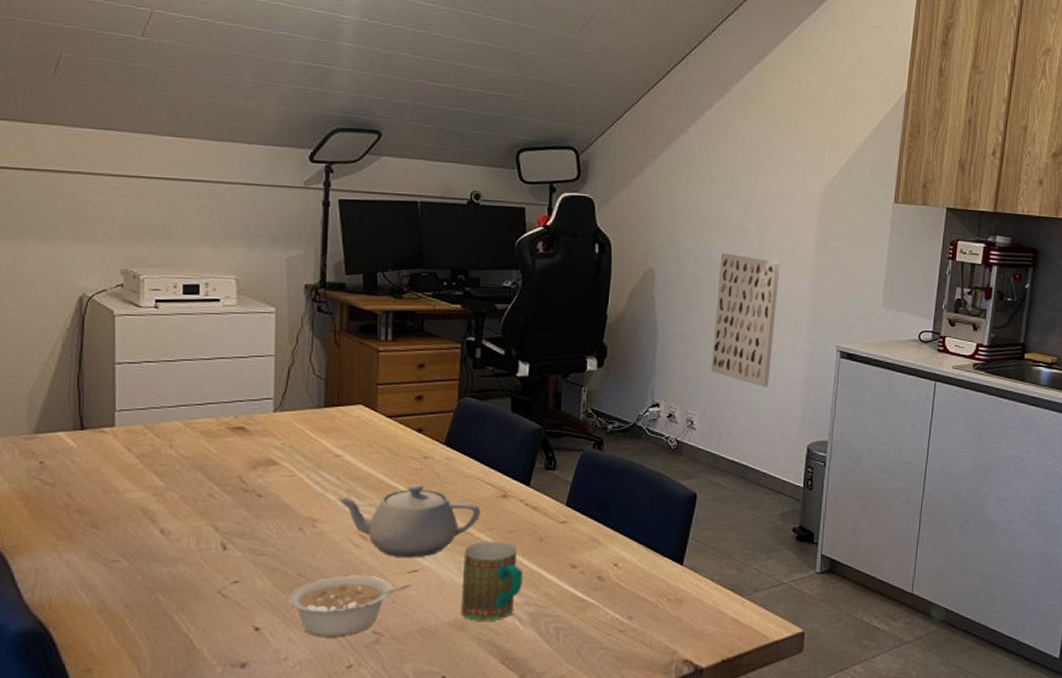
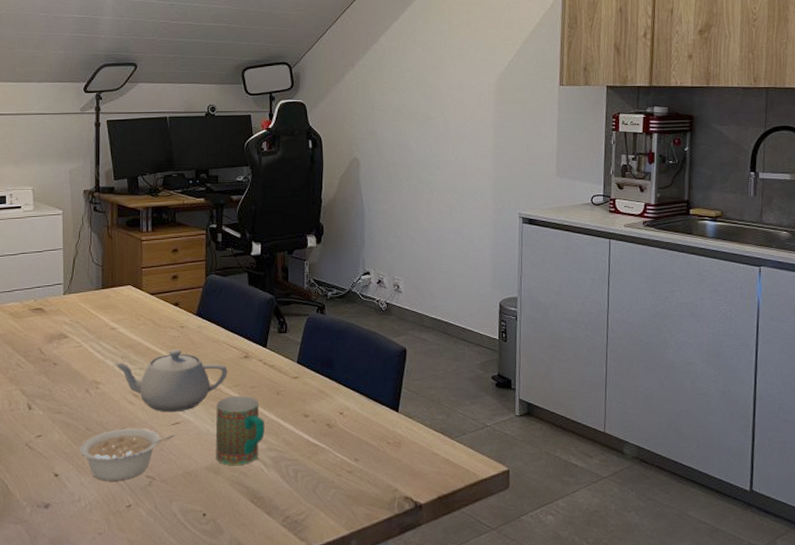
wall art: present [710,253,780,387] -> none [411,140,465,253]

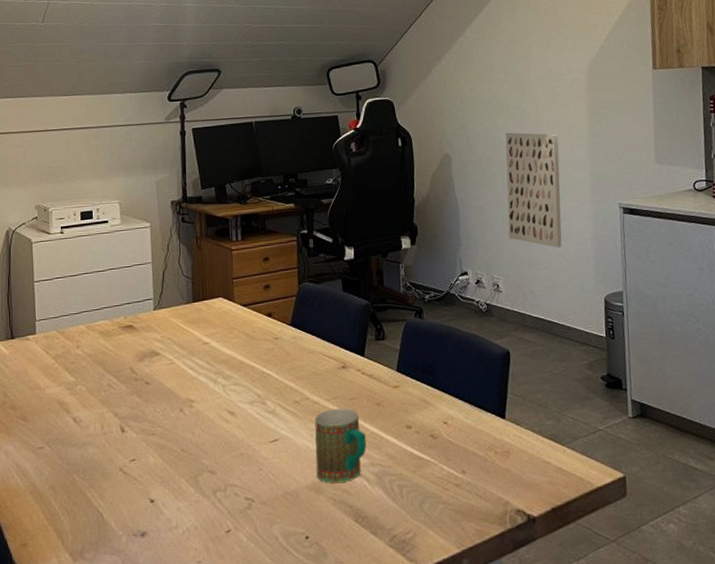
legume: present [80,428,175,481] -> none [175,447,274,505]
teapot: present [113,349,228,413] -> none [207,362,326,430]
wall art: none [411,140,465,253] -> present [505,132,562,248]

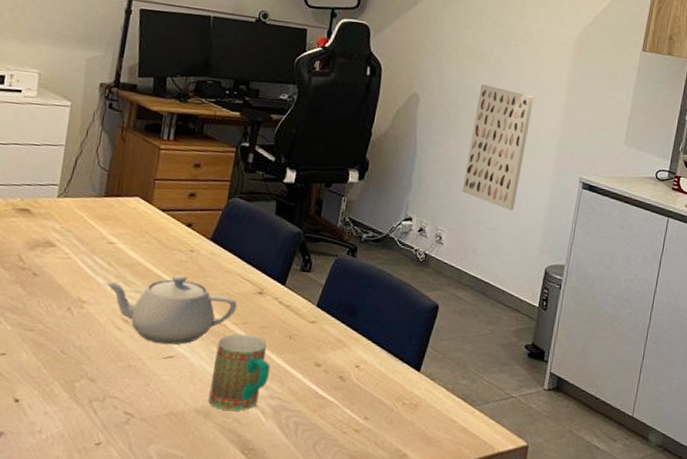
teapot: none [207,362,326,430] -> present [104,274,237,345]

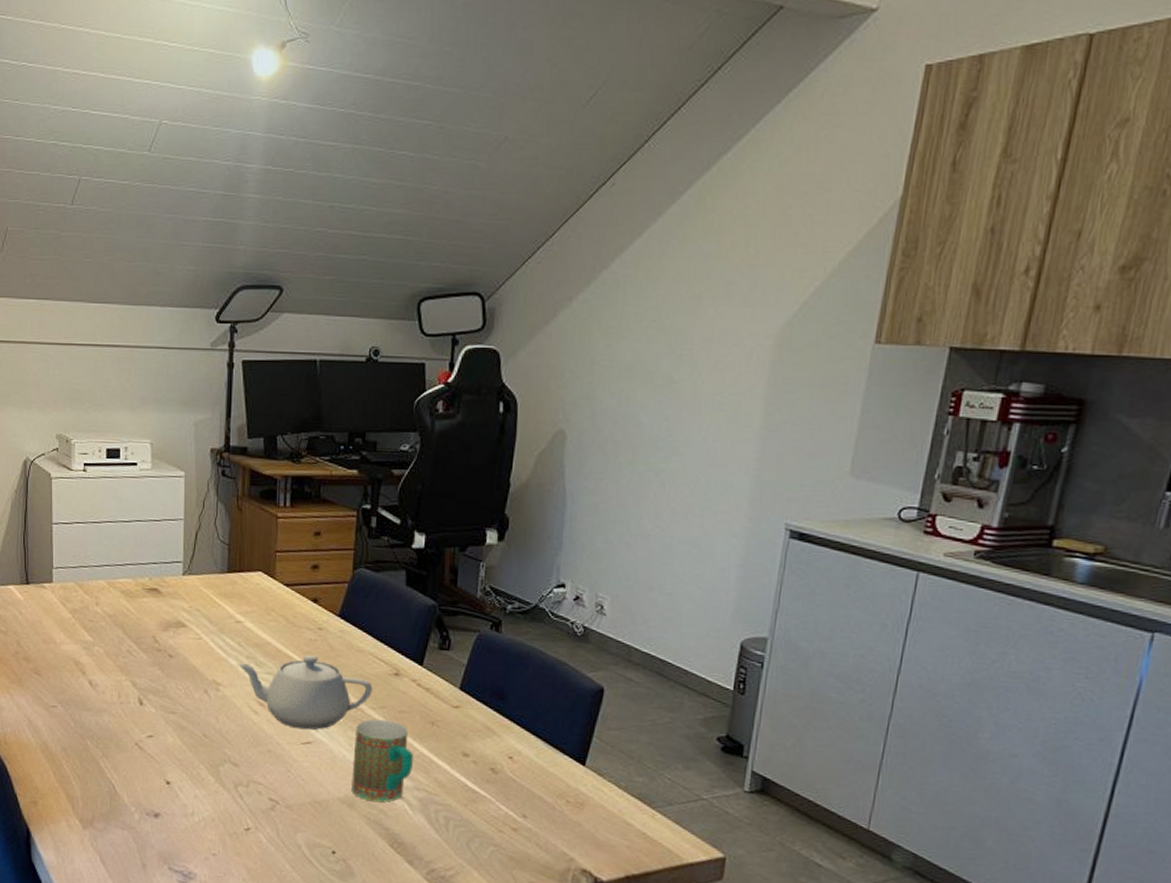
wall art: present [462,84,534,211] -> none [626,410,718,570]

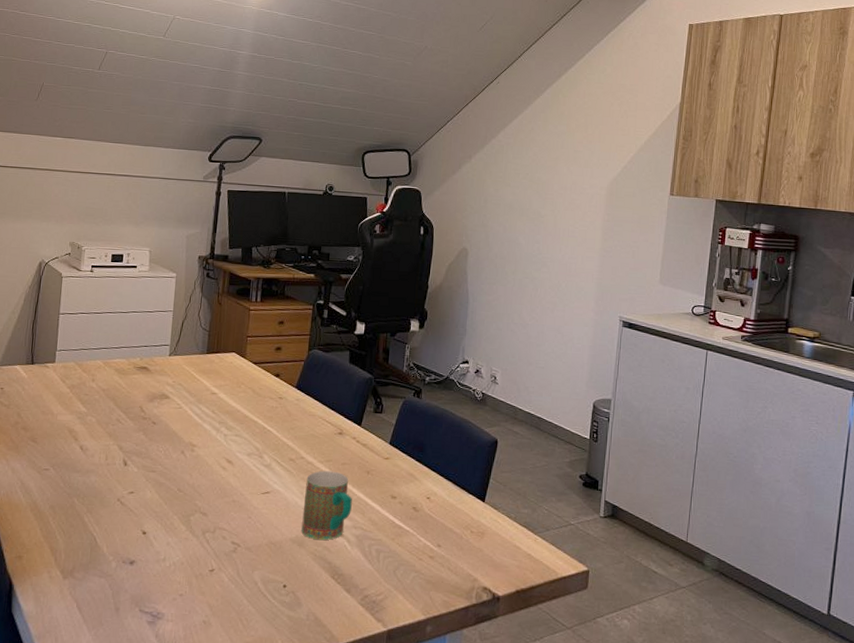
teapot: present [237,654,373,730] -> none [210,419,321,482]

